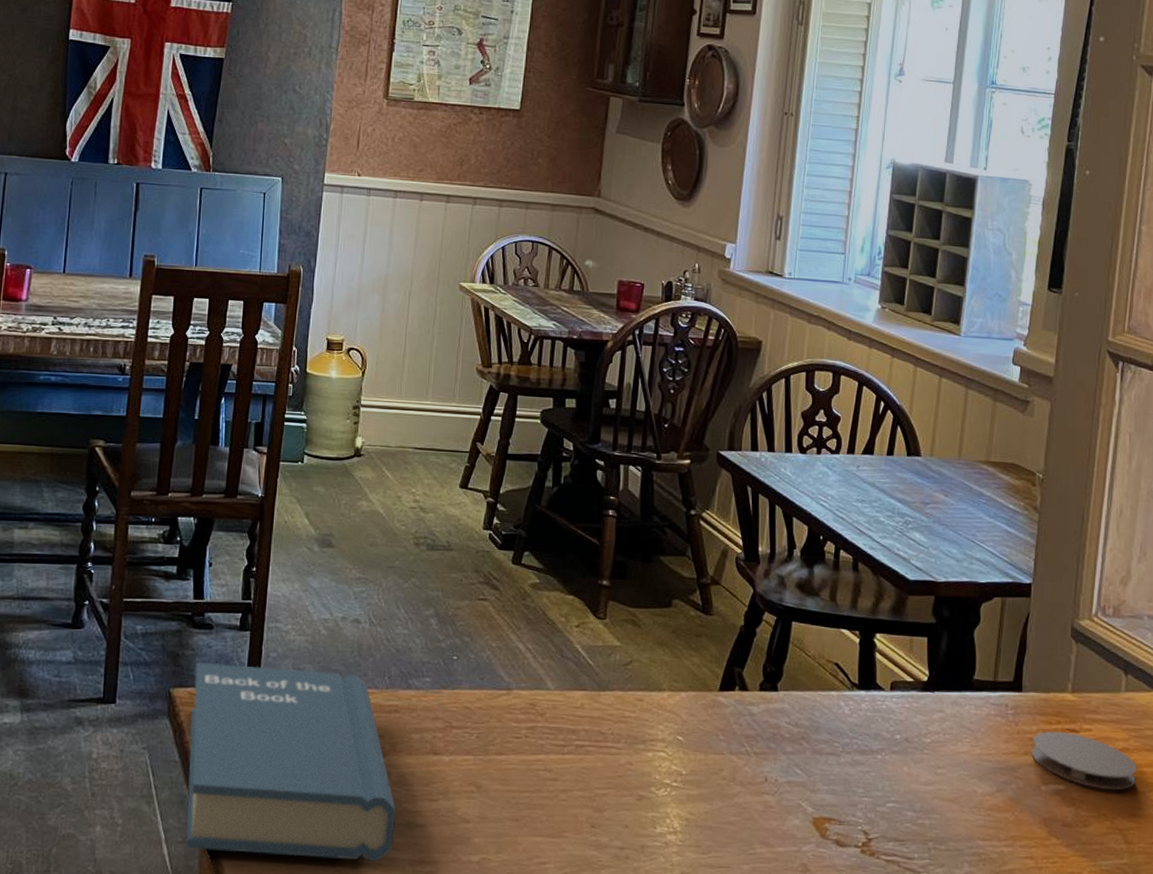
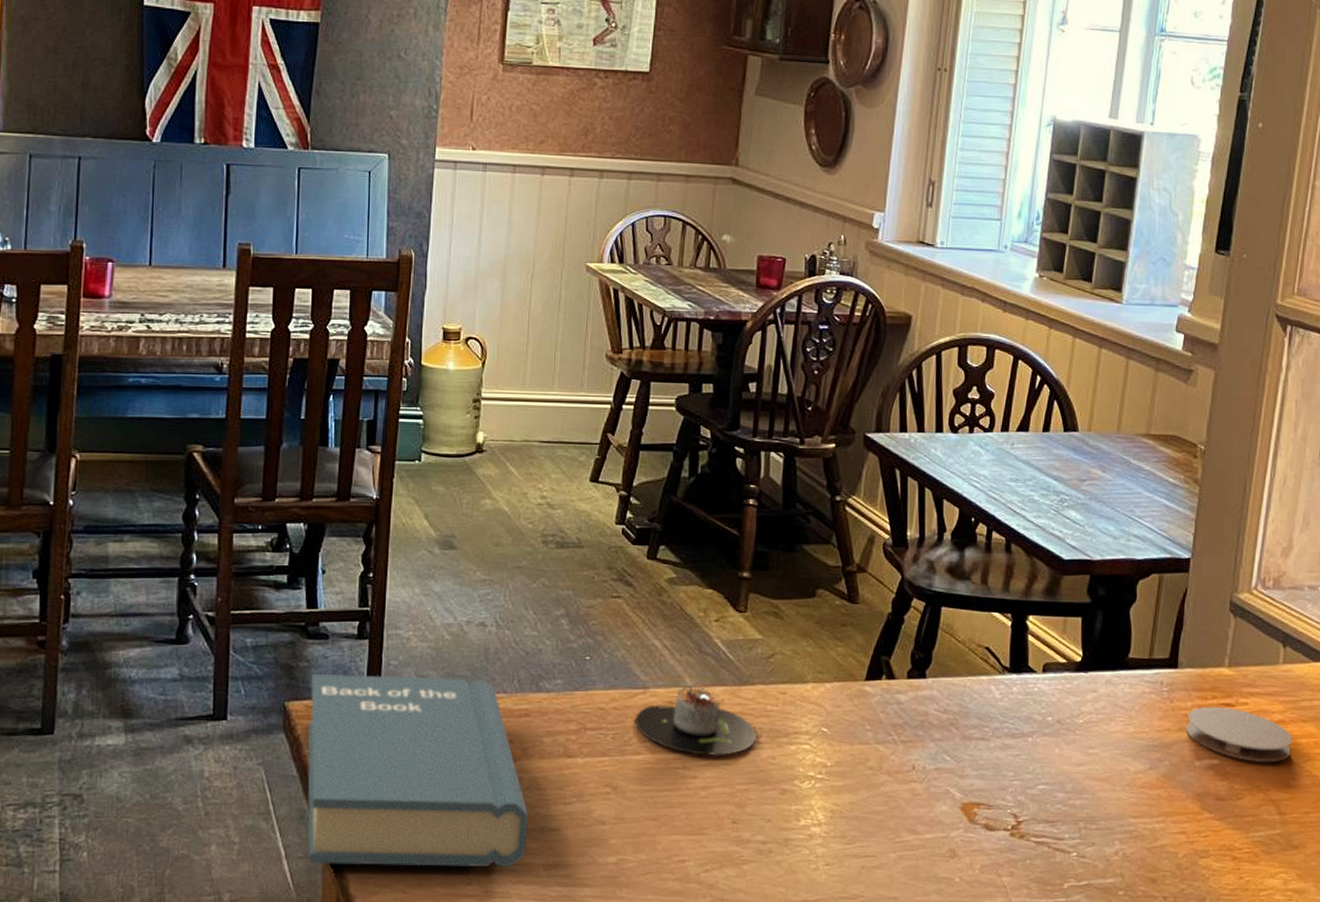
candle: none [499,688,615,759] -> present [635,684,756,755]

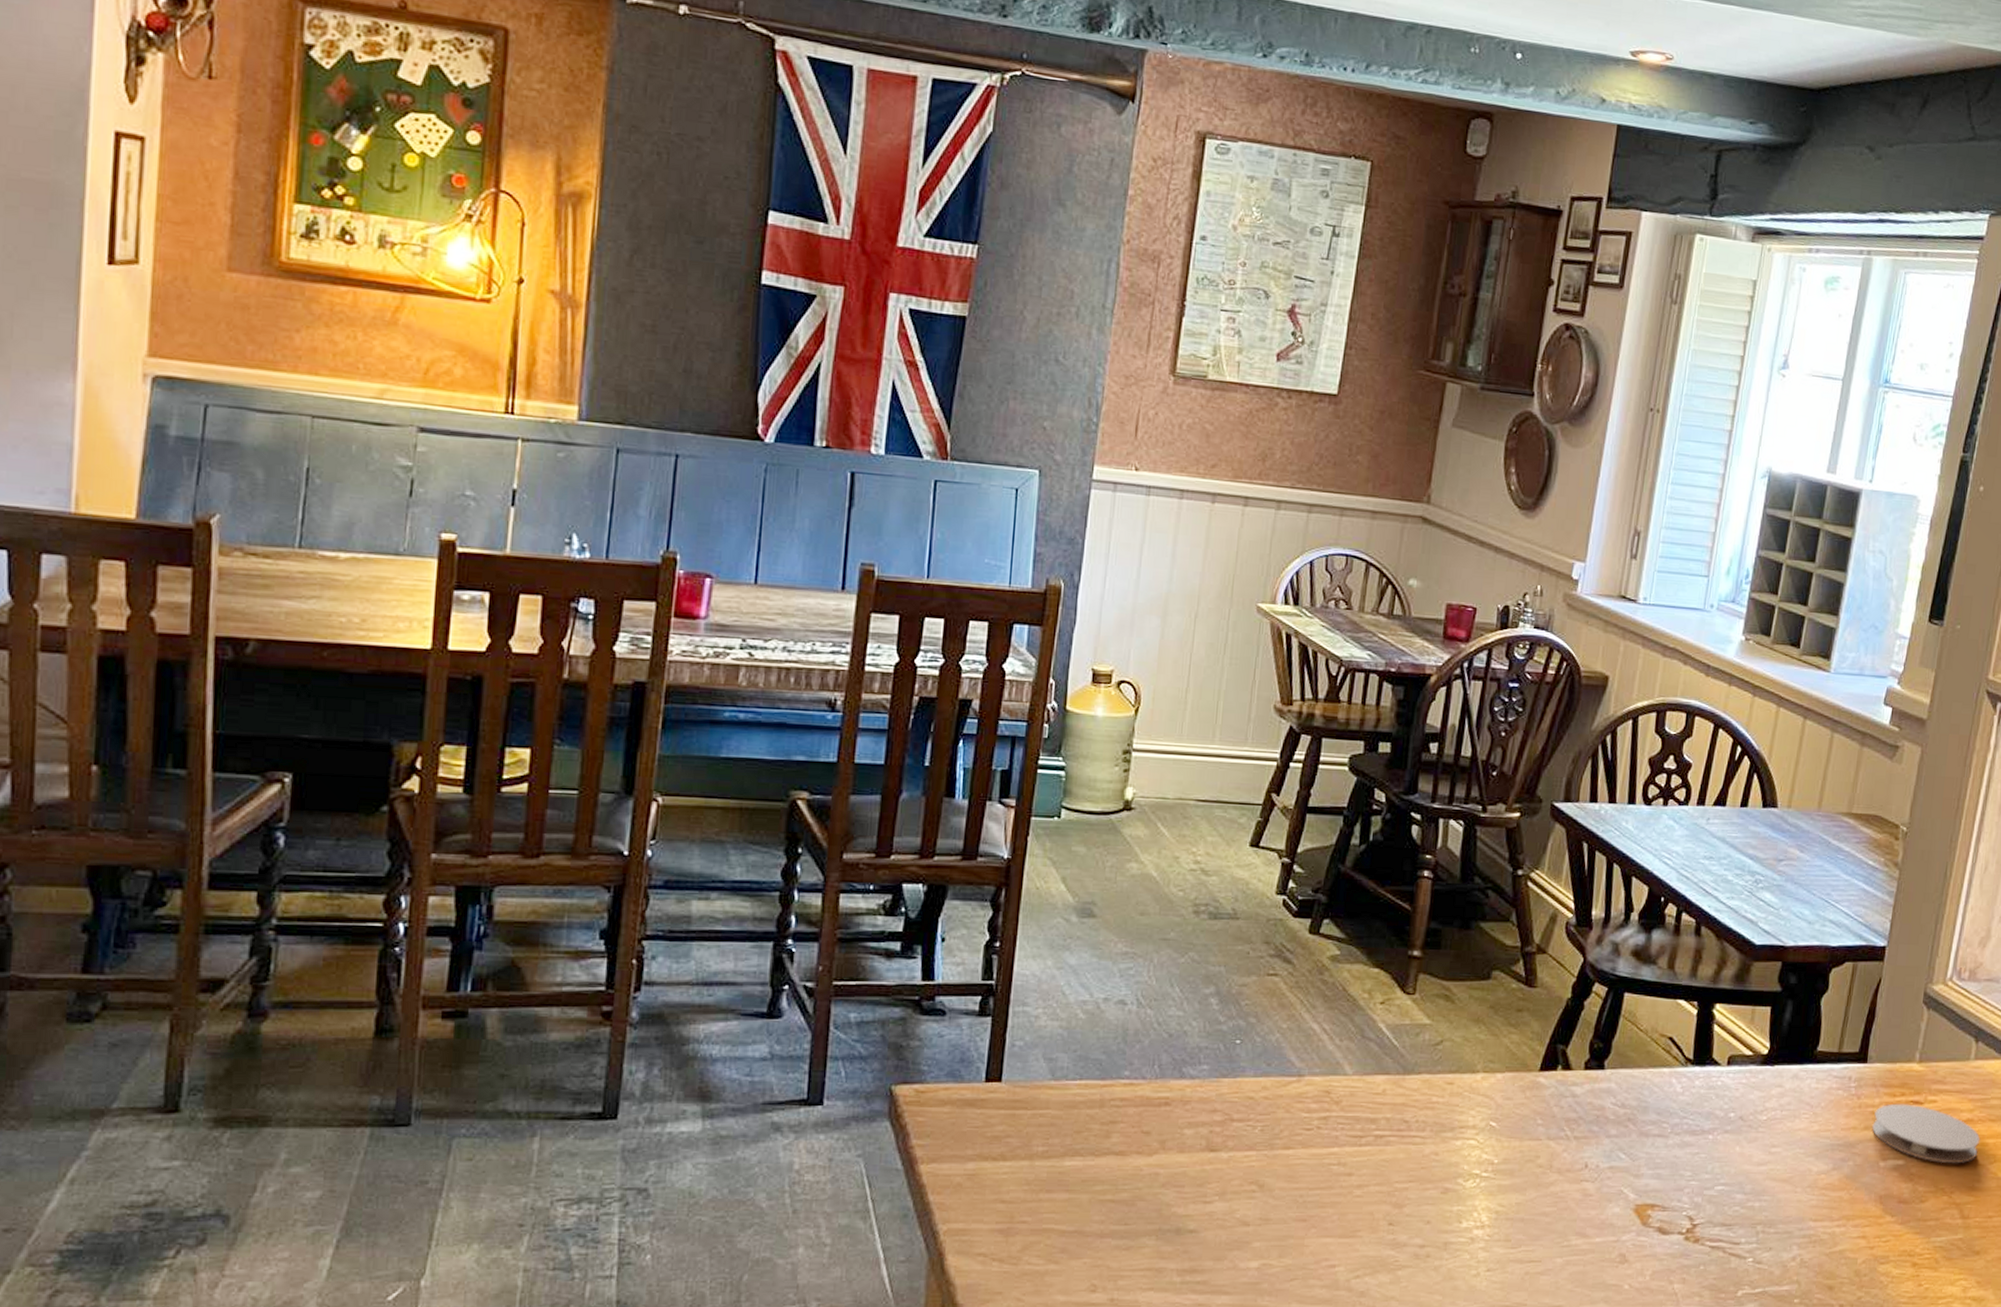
book: present [307,673,529,868] -> none [910,1054,1164,1273]
candle: present [635,684,756,755] -> none [1287,1072,1419,1151]

